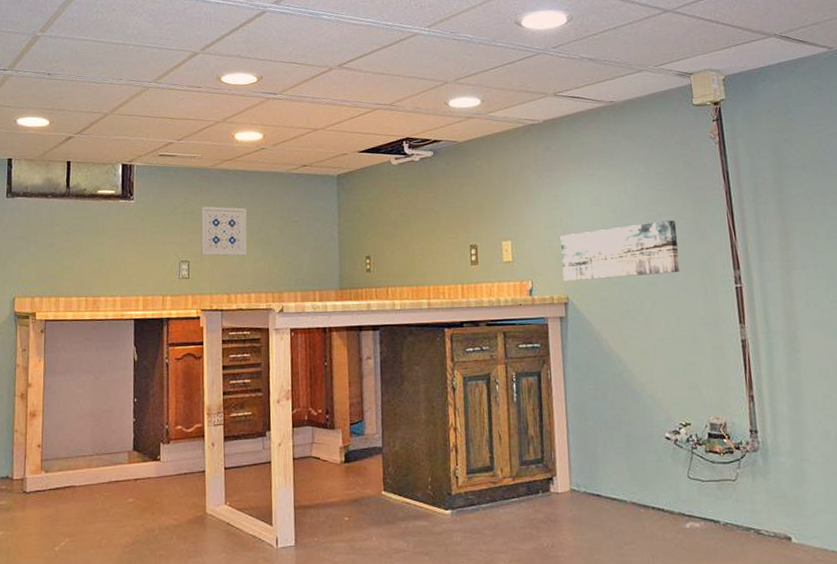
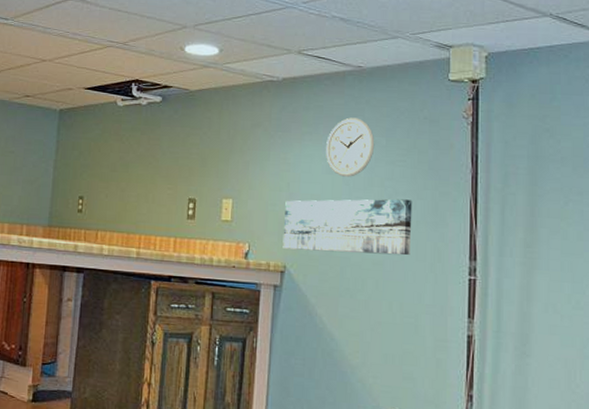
wall clock: none [590,149,635,207] -> present [326,117,375,177]

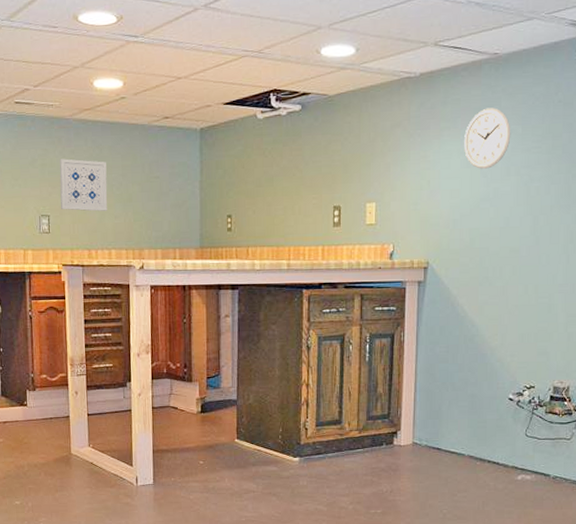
wall art: present [282,199,413,256] -> none [425,185,547,246]

